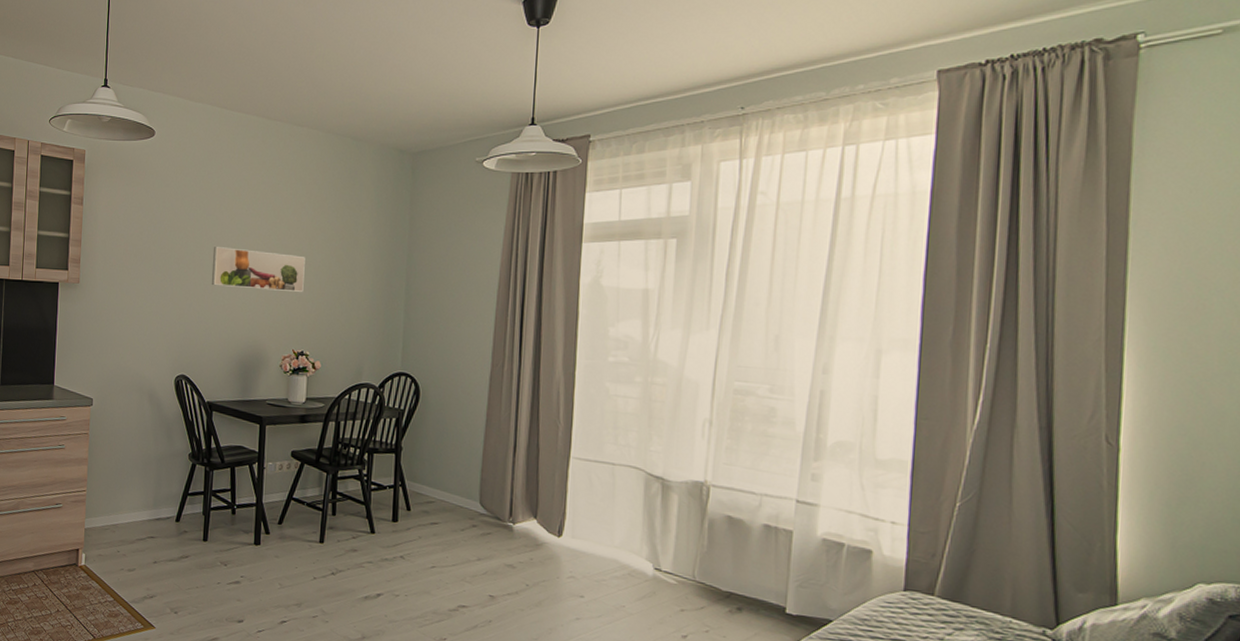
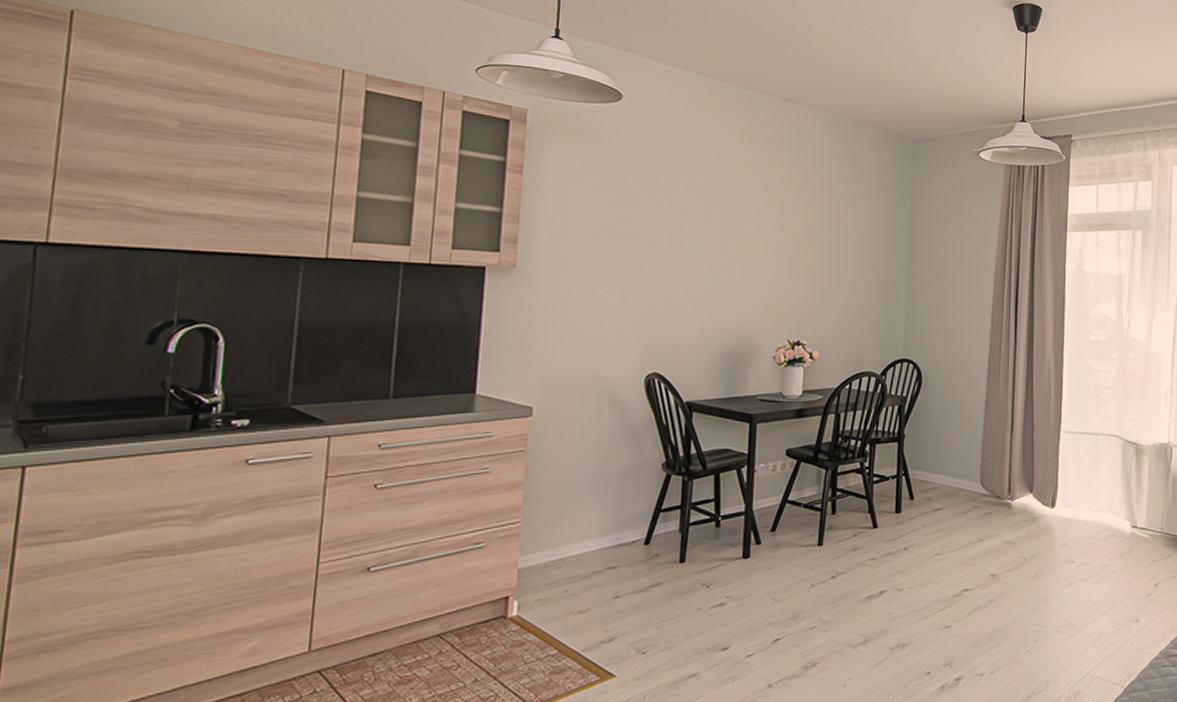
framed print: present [211,247,305,293] -> none [691,228,802,279]

